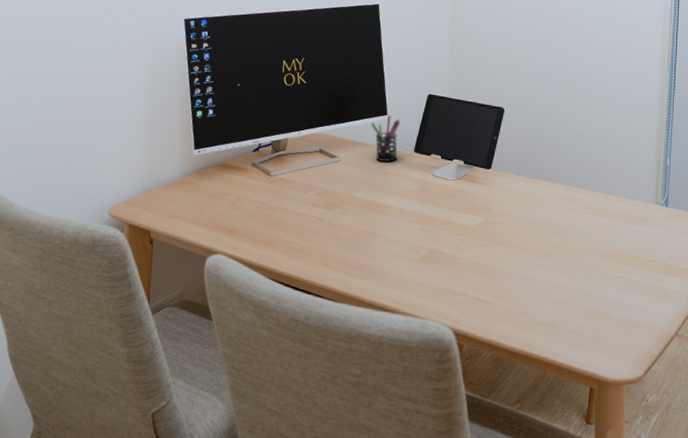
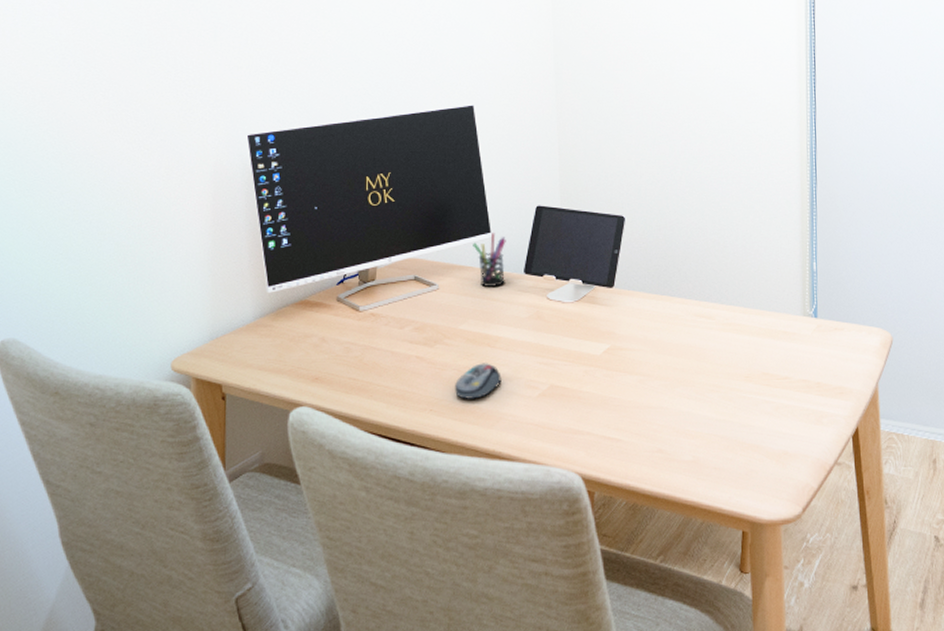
computer mouse: none [348,227,389,258] -> present [455,363,502,399]

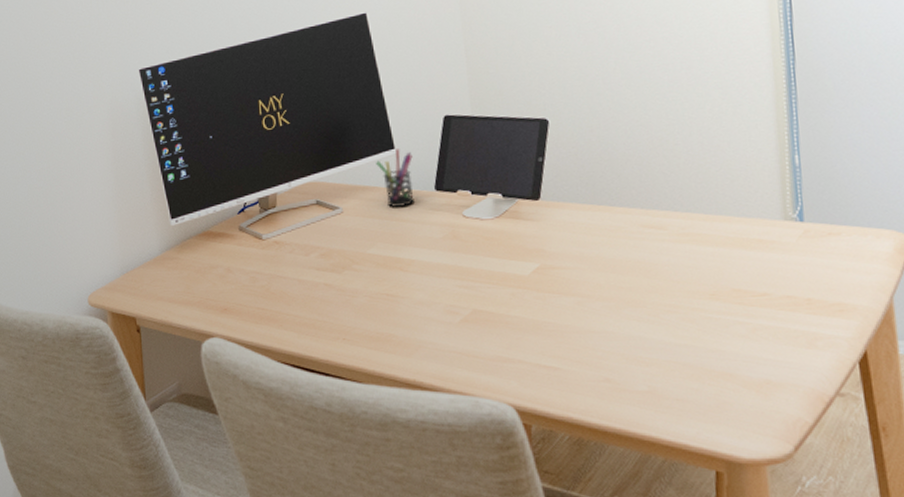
computer mouse: present [455,363,502,399] -> none [367,288,418,327]

